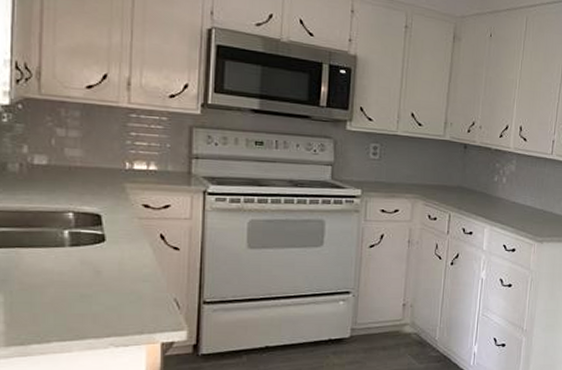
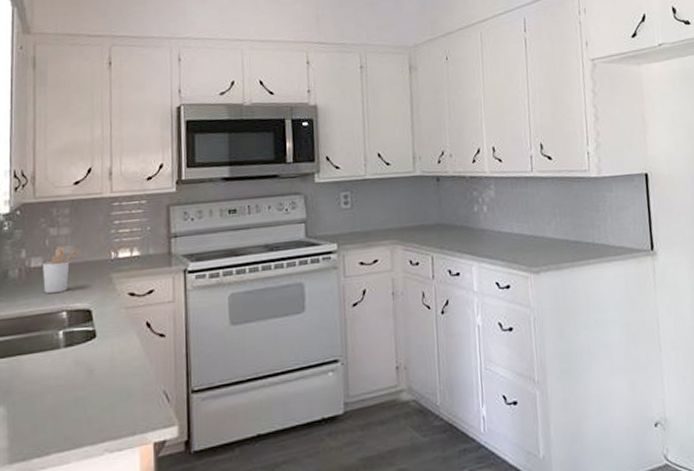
utensil holder: none [47,148,93,193] -> present [43,246,82,293]

